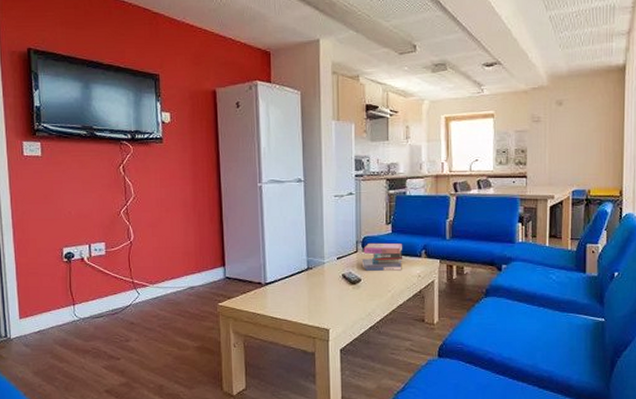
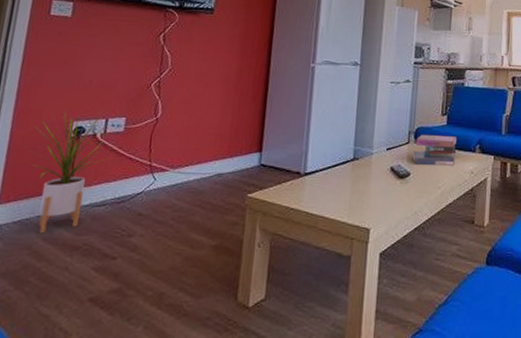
house plant: none [27,239,98,341] -> present [23,111,109,234]

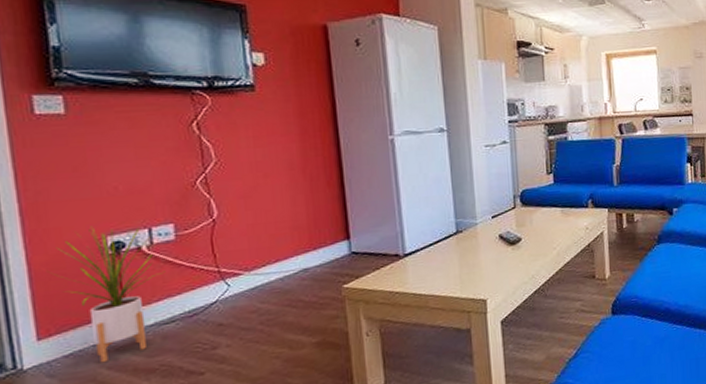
books: present [412,134,458,166] -> none [520,194,568,228]

